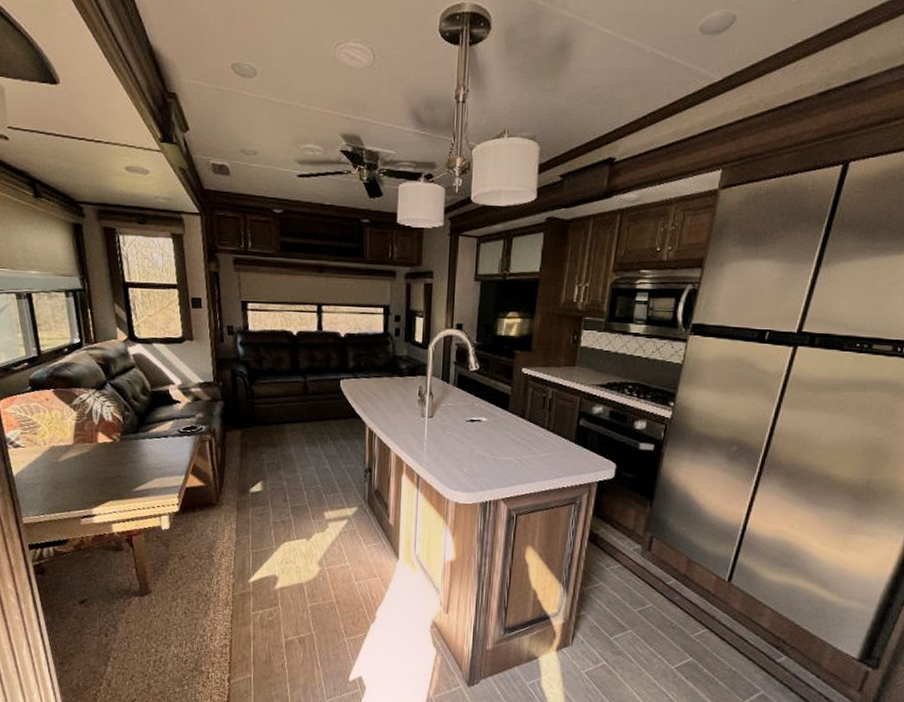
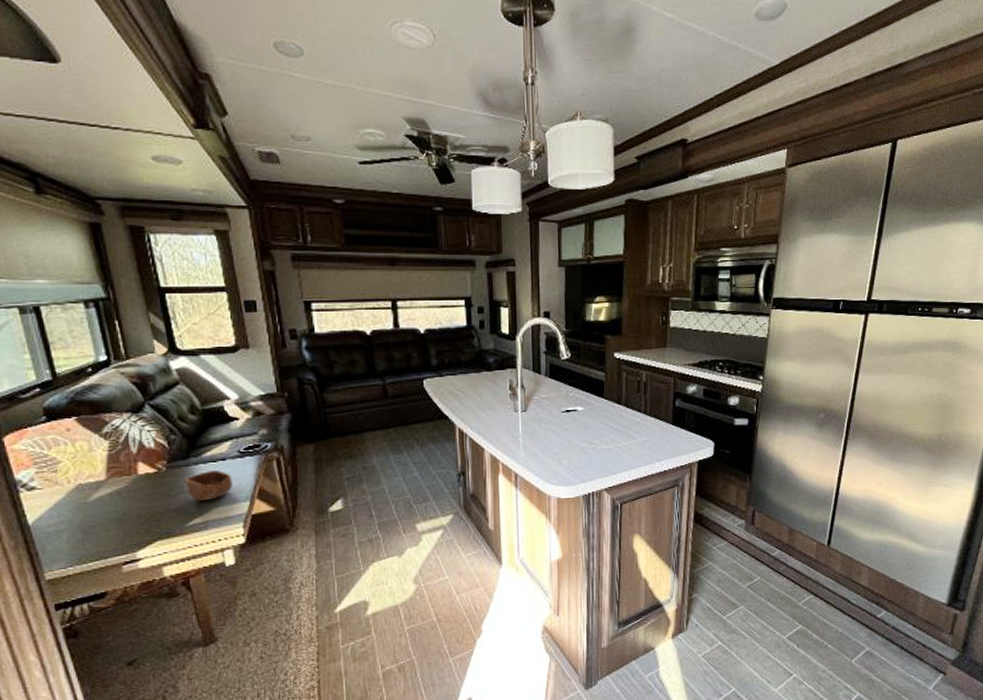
bowl: none [134,444,172,471] -> present [184,469,233,501]

